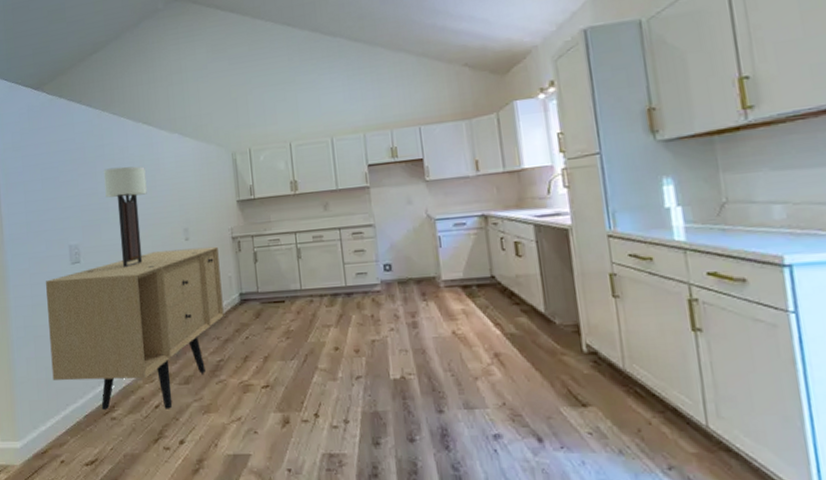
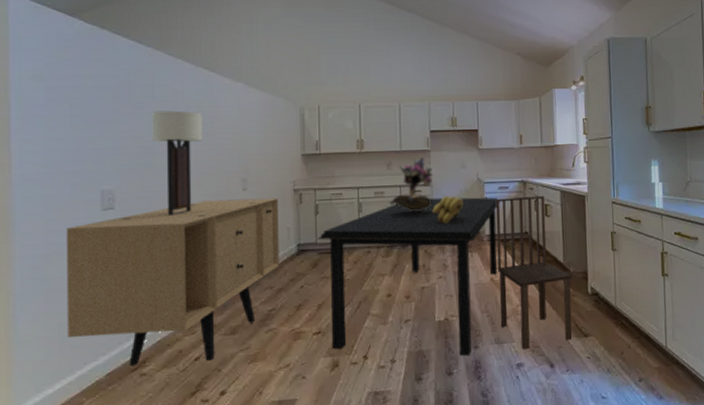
dining table: none [259,236,459,422] -> present [319,197,500,357]
bouquet: none [329,195,377,257] -> present [389,157,434,212]
banana bunch: none [377,236,413,269] -> present [433,195,464,224]
dining chair: none [452,231,565,418] -> present [495,195,572,350]

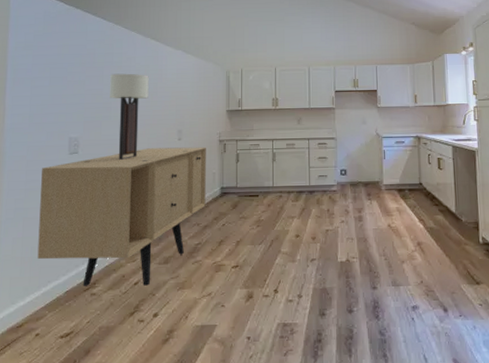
dining table: present [319,197,500,357] -> none [239,150,397,296]
bouquet: present [389,157,434,212] -> none [299,114,338,162]
banana bunch: present [433,195,464,224] -> none [336,148,364,173]
dining chair: present [495,195,572,350] -> none [392,150,465,293]

